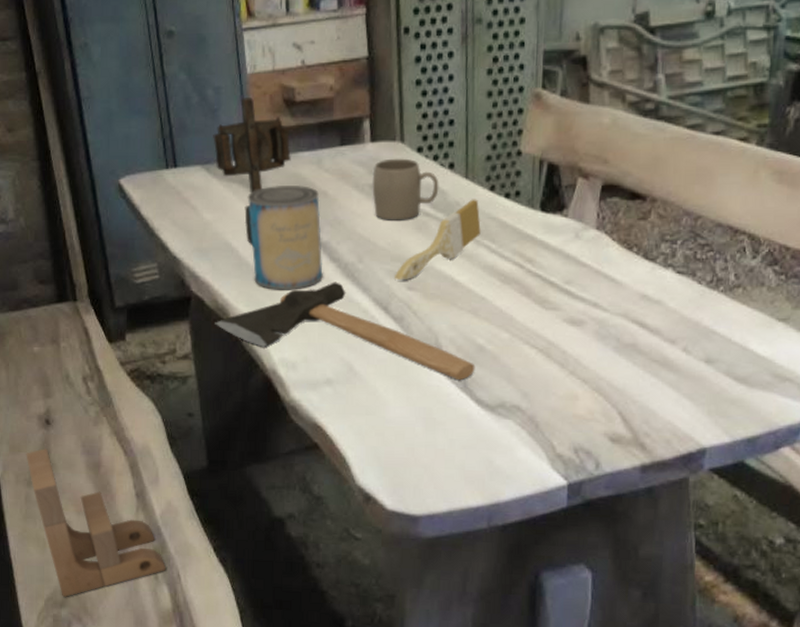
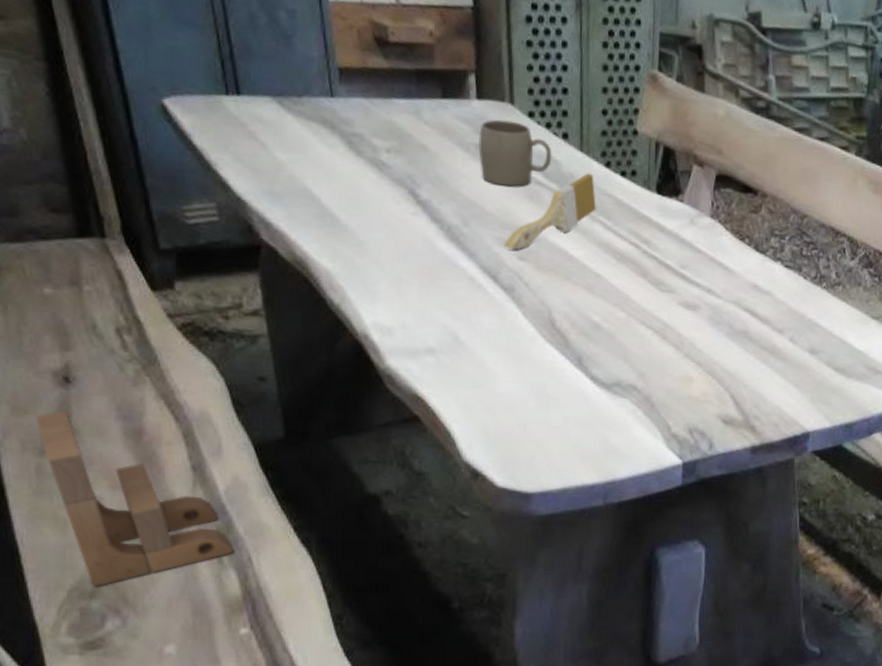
clamp: present [213,97,291,245] -> none [287,27,384,195]
hatchet: present [215,282,475,381] -> none [292,244,591,357]
can: present [247,184,323,290] -> none [331,131,423,249]

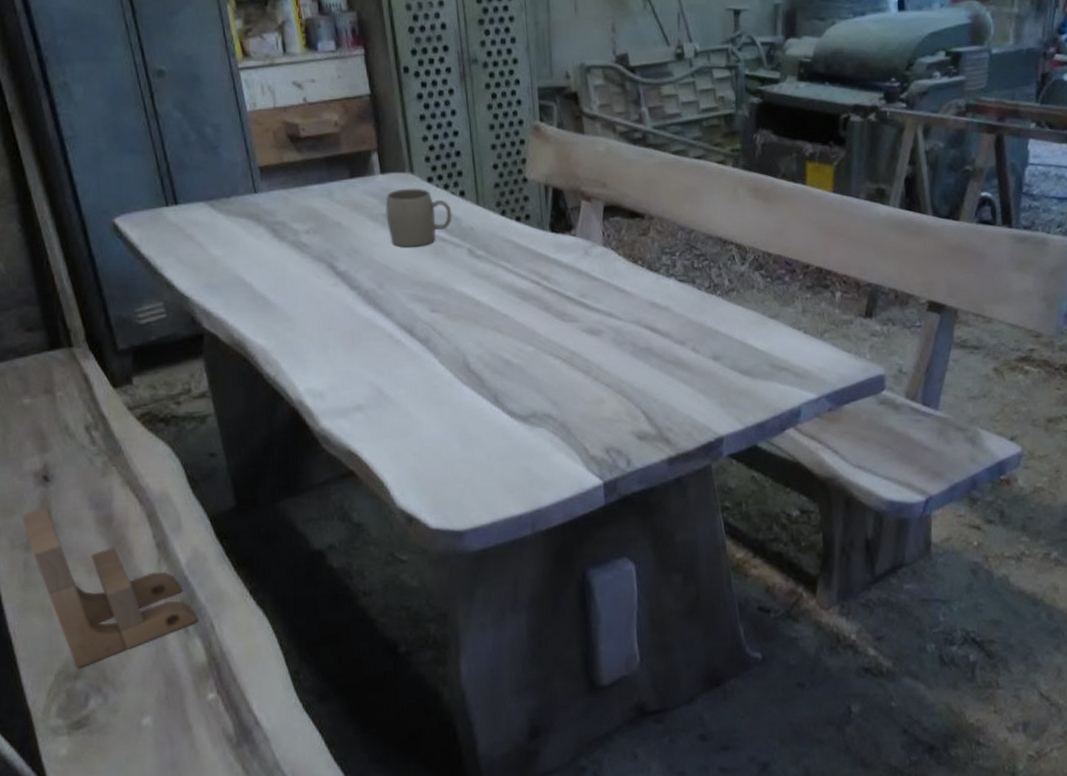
paintbrush: present [503,173,596,250] -> none [416,223,497,304]

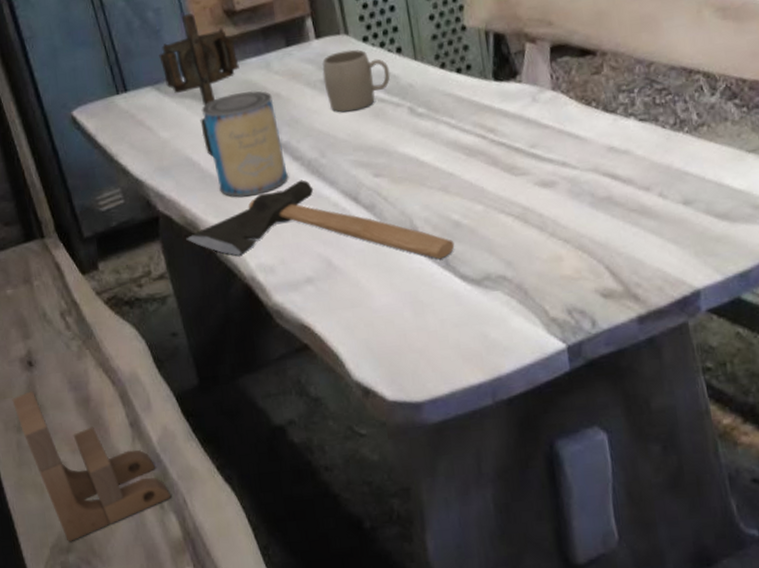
clamp: none [215,134,300,278] -> present [159,13,240,157]
hatchet: none [232,309,505,395] -> present [186,179,455,260]
can: none [257,216,344,321] -> present [201,90,288,197]

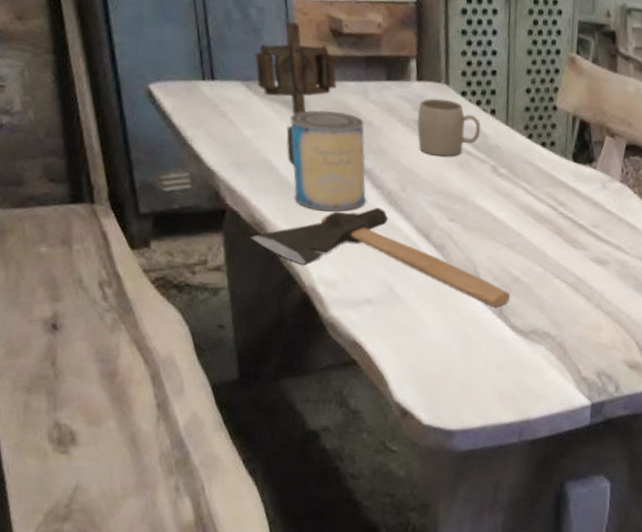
clamp: present [12,391,172,542] -> none [26,354,190,511]

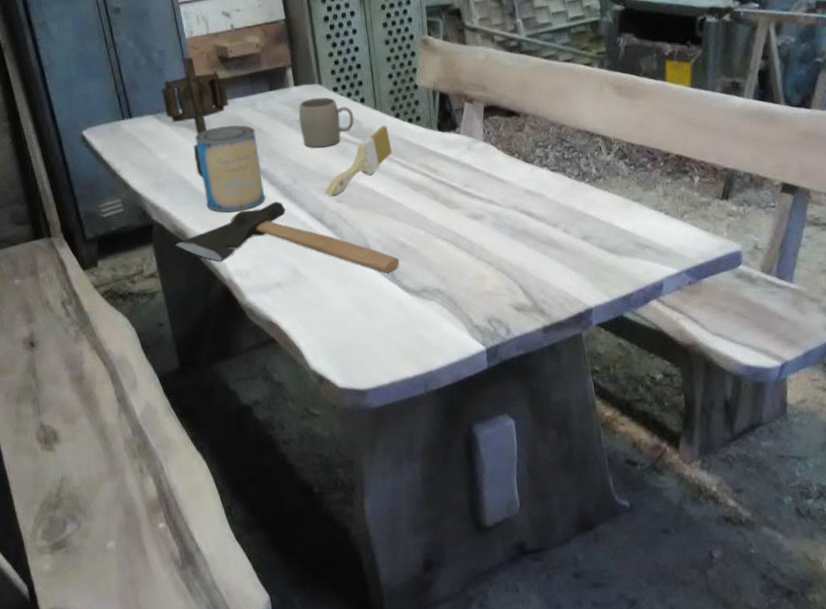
paintbrush: none [435,144,519,212] -> present [324,125,392,196]

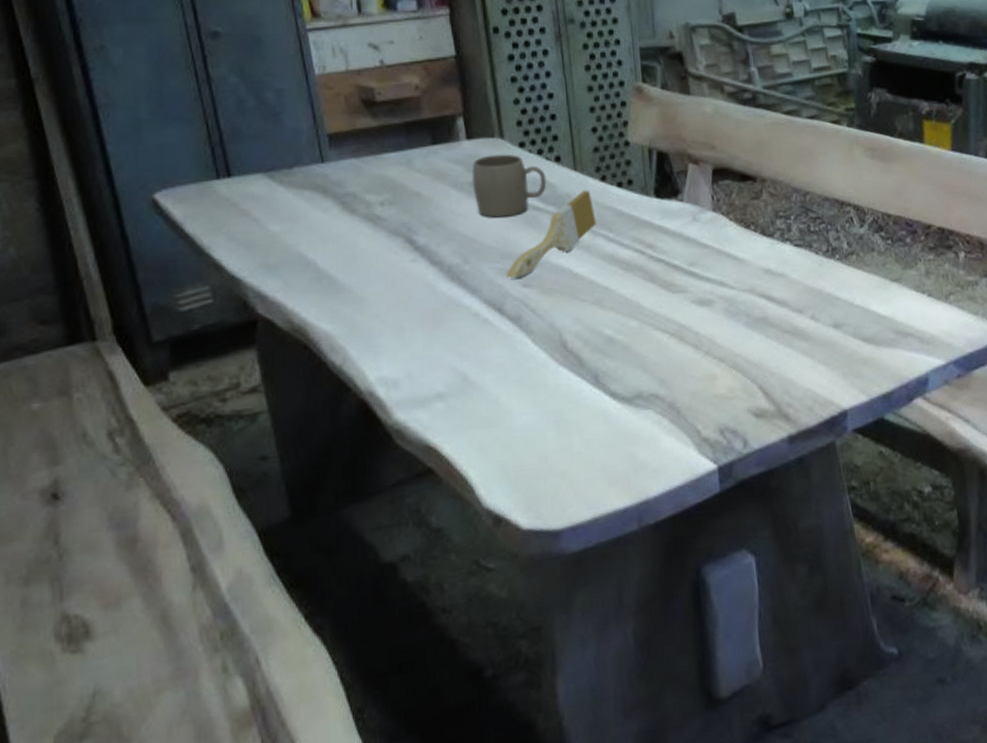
clamp: present [161,57,229,177] -> none [276,99,375,256]
hatchet: present [176,201,400,273] -> none [290,286,606,376]
can: present [194,124,265,212] -> none [324,187,423,302]

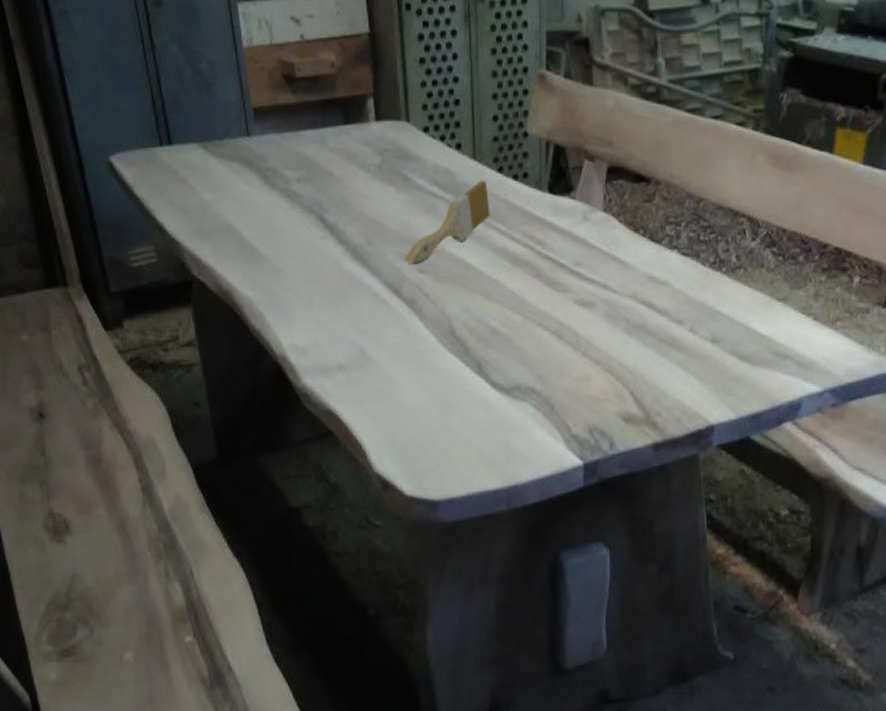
mug: present [472,154,547,218] -> none [378,138,447,202]

